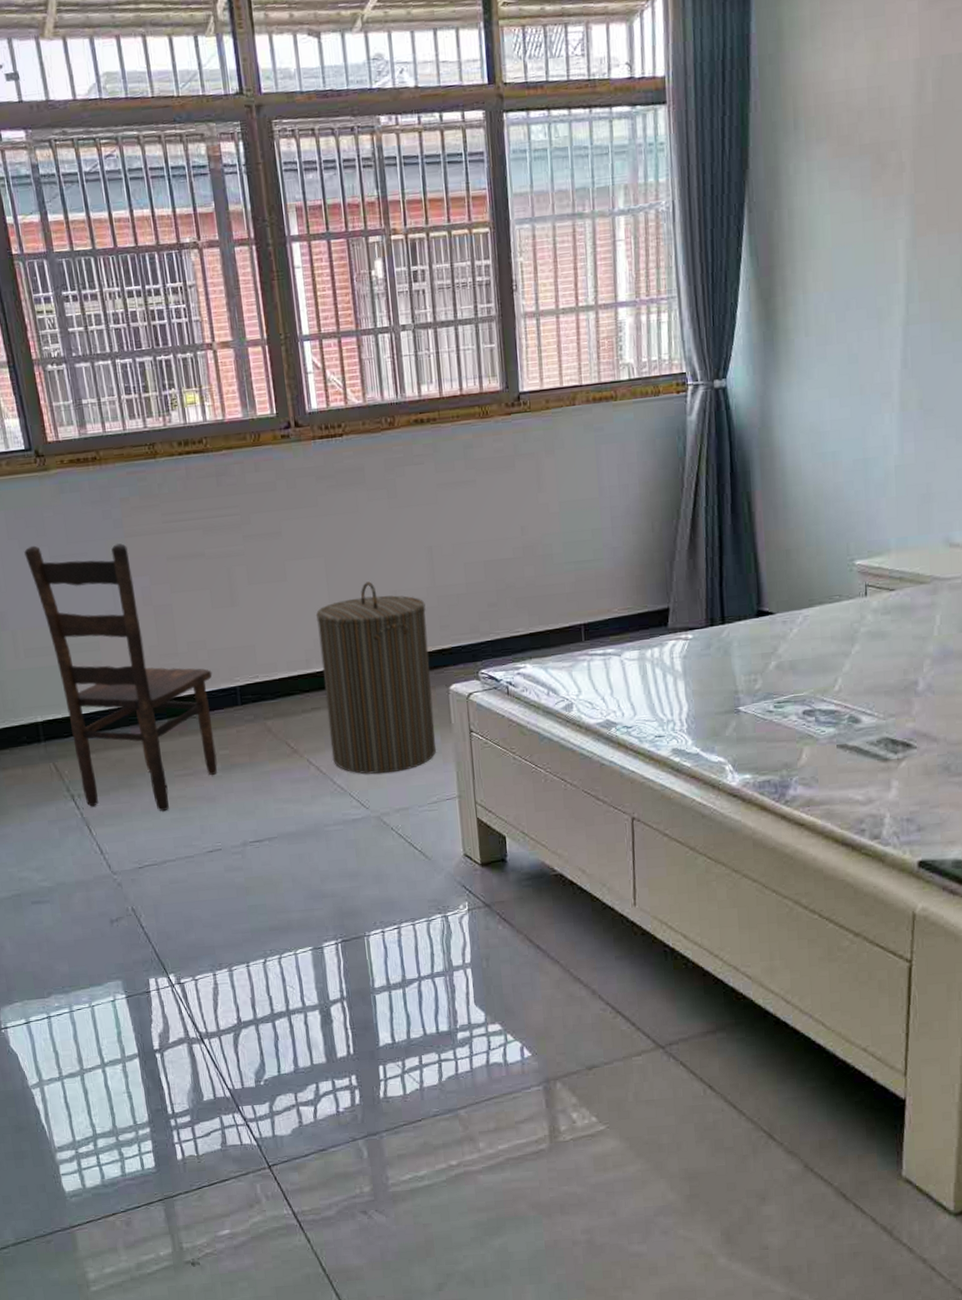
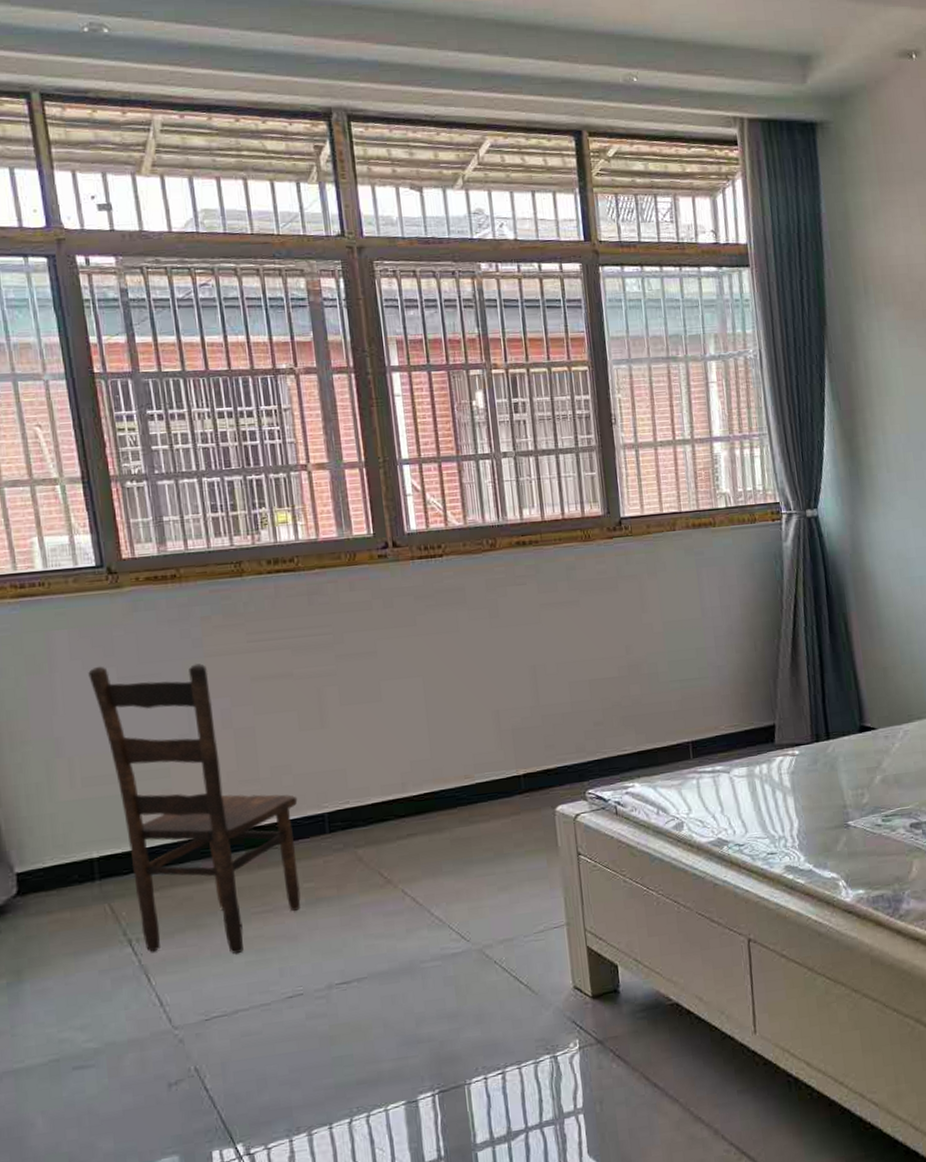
laundry hamper: present [315,581,436,774] -> none [412,701,542,904]

